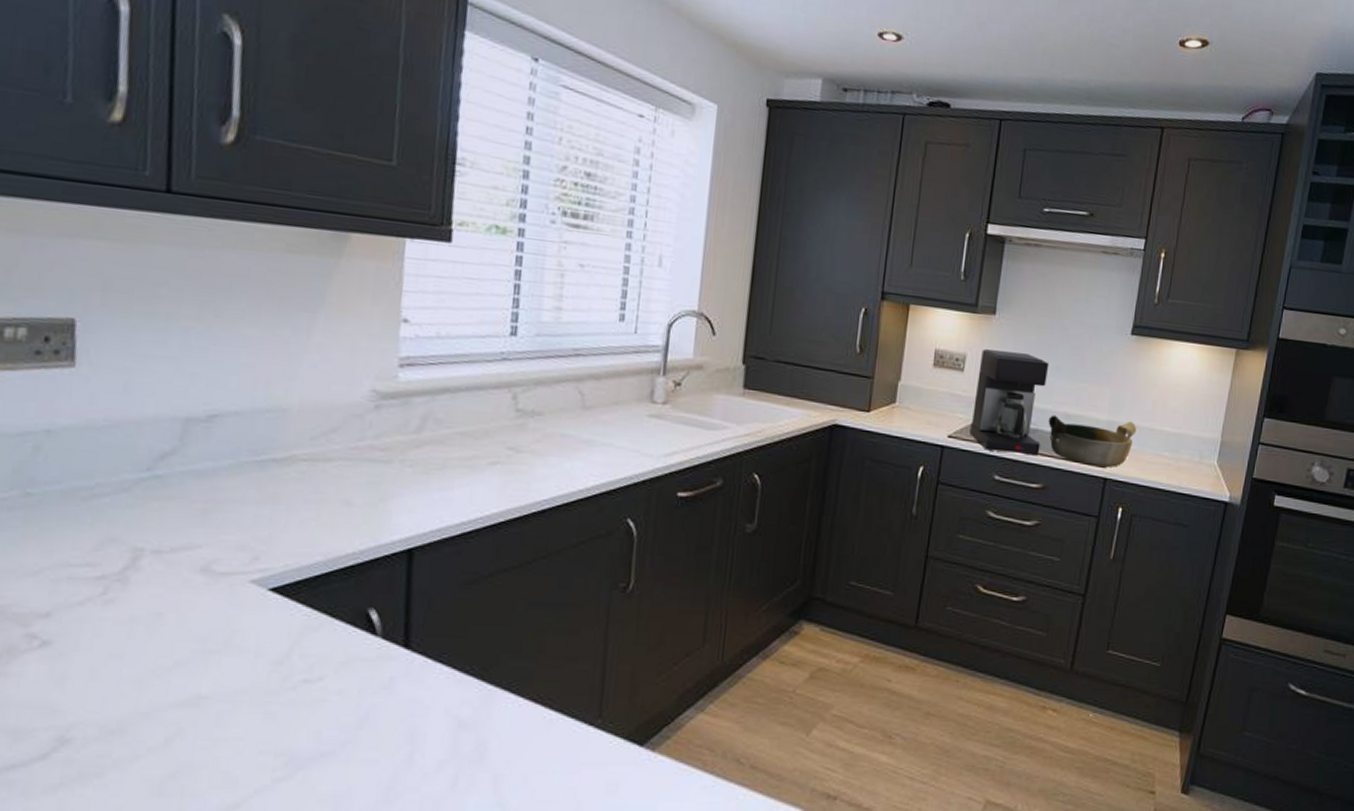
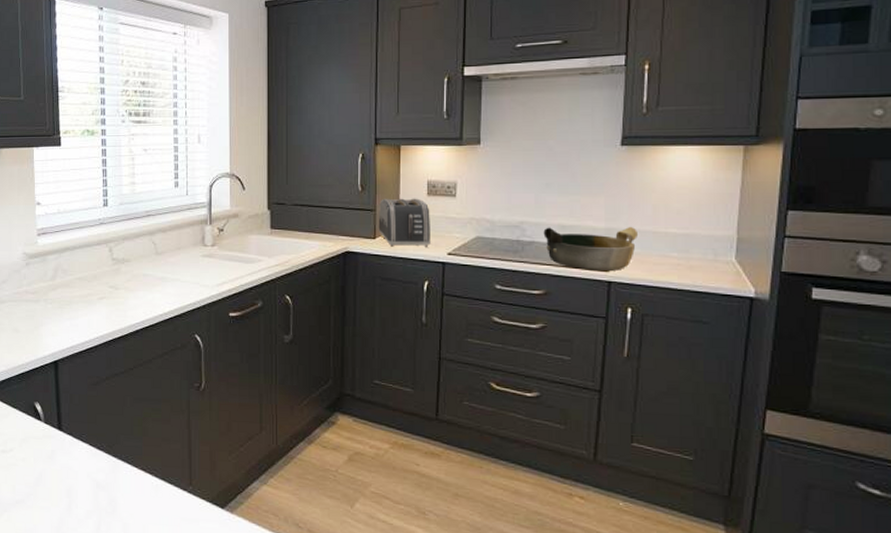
toaster: none [874,364,935,427] -> present [378,198,430,247]
coffee maker: present [969,349,1050,455] -> none [467,175,539,264]

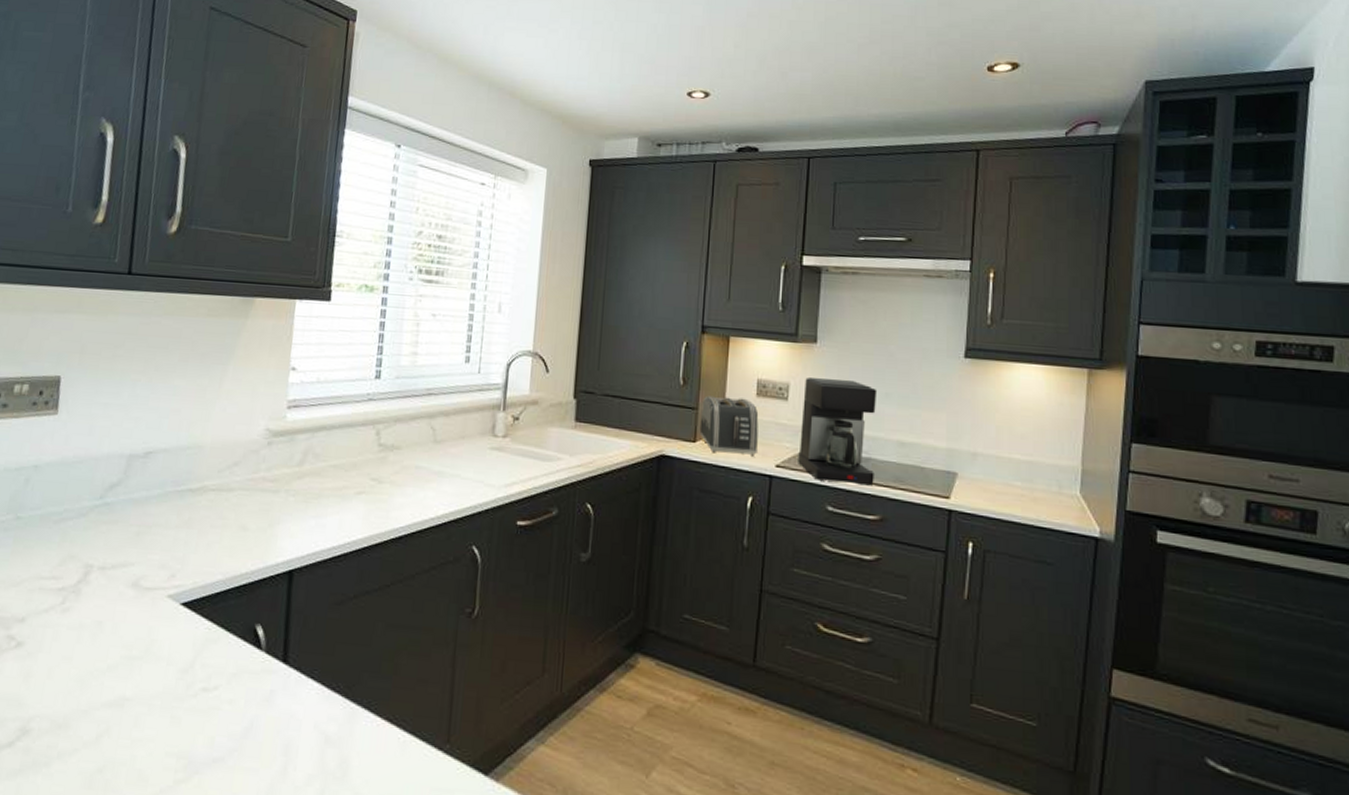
coffee maker: none [467,175,539,264] -> present [798,377,878,485]
cooking pot: present [543,227,637,271] -> none [881,442,980,498]

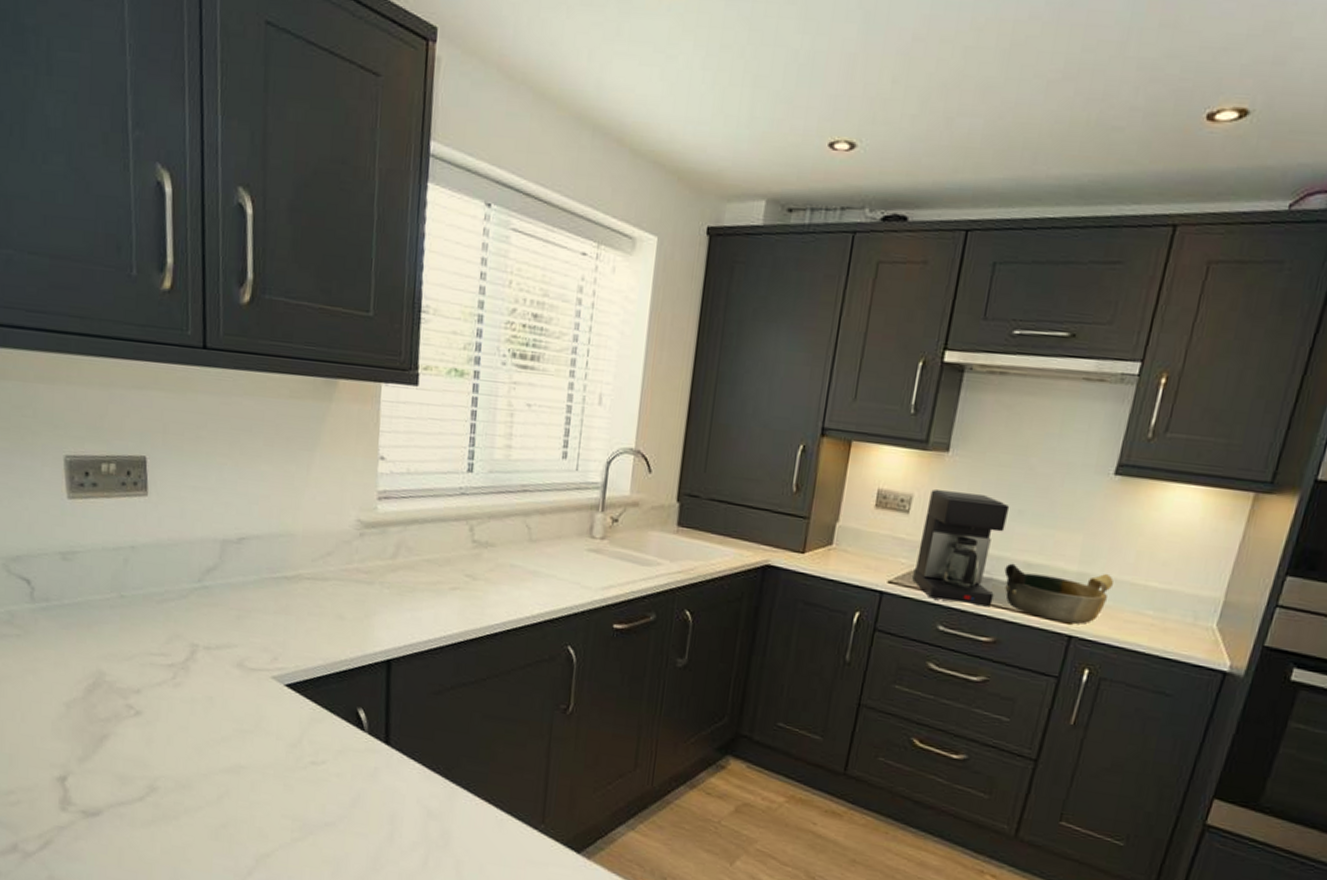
toaster: present [699,395,759,456] -> none [809,504,876,571]
cooking pot: none [881,442,980,498] -> present [1004,563,1114,624]

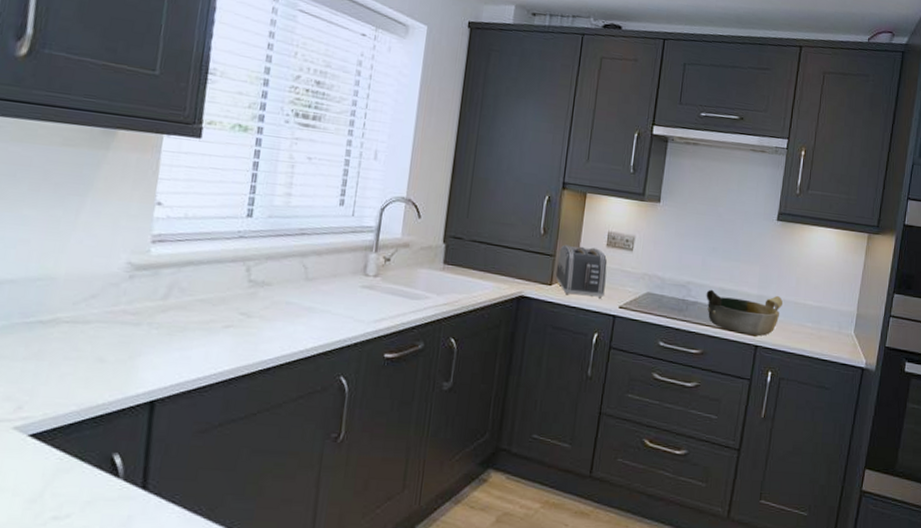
toaster: none [809,504,876,571] -> present [555,244,608,299]
coffee maker: present [912,489,1010,606] -> none [638,232,707,324]

